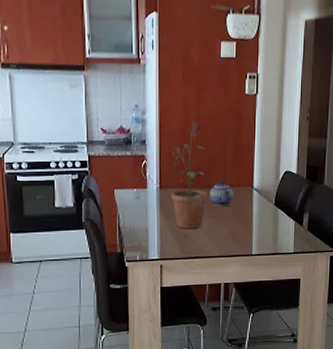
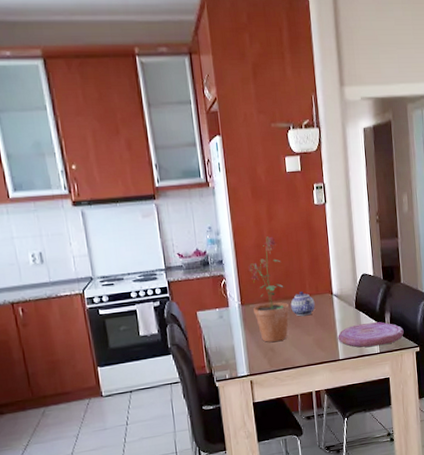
plate: none [253,222,321,246] -> present [338,322,404,348]

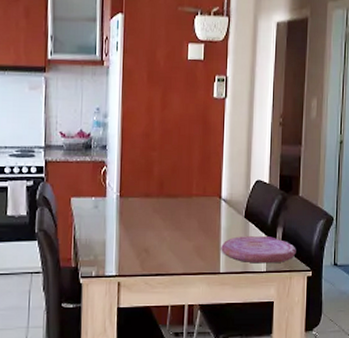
potted plant: present [248,236,290,343] -> none [132,126,172,243]
teapot: present [290,292,315,317] -> none [173,191,200,219]

